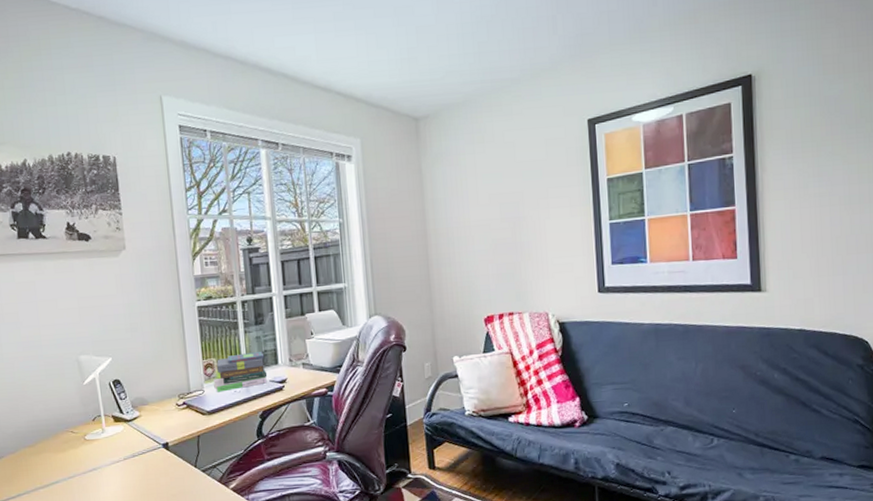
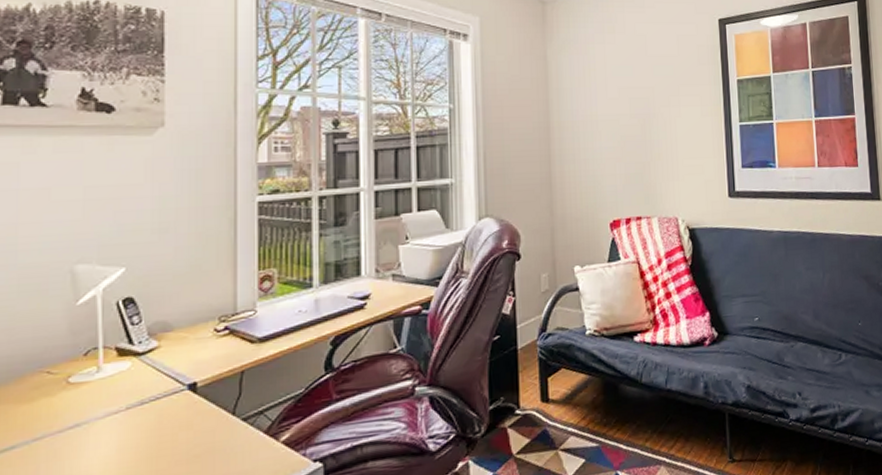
books: present [213,351,268,392] -> none [271,259,345,313]

